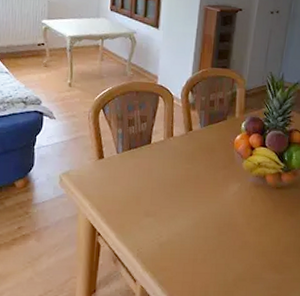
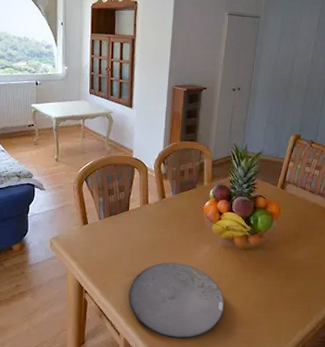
plate: none [147,201,253,286] -> present [128,262,225,339]

